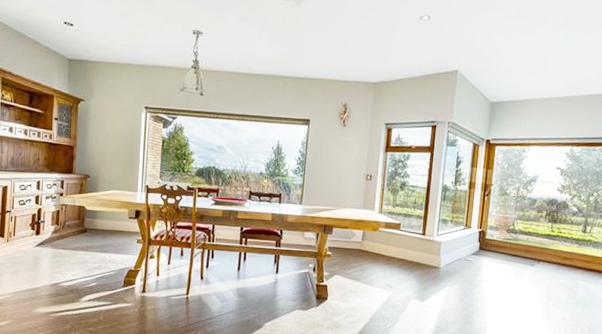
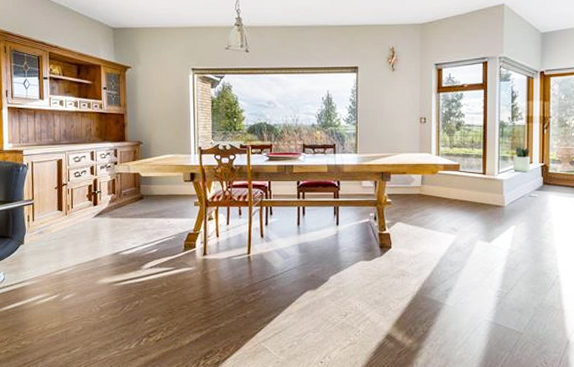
planter: none [450,210,470,237] -> present [511,145,532,172]

